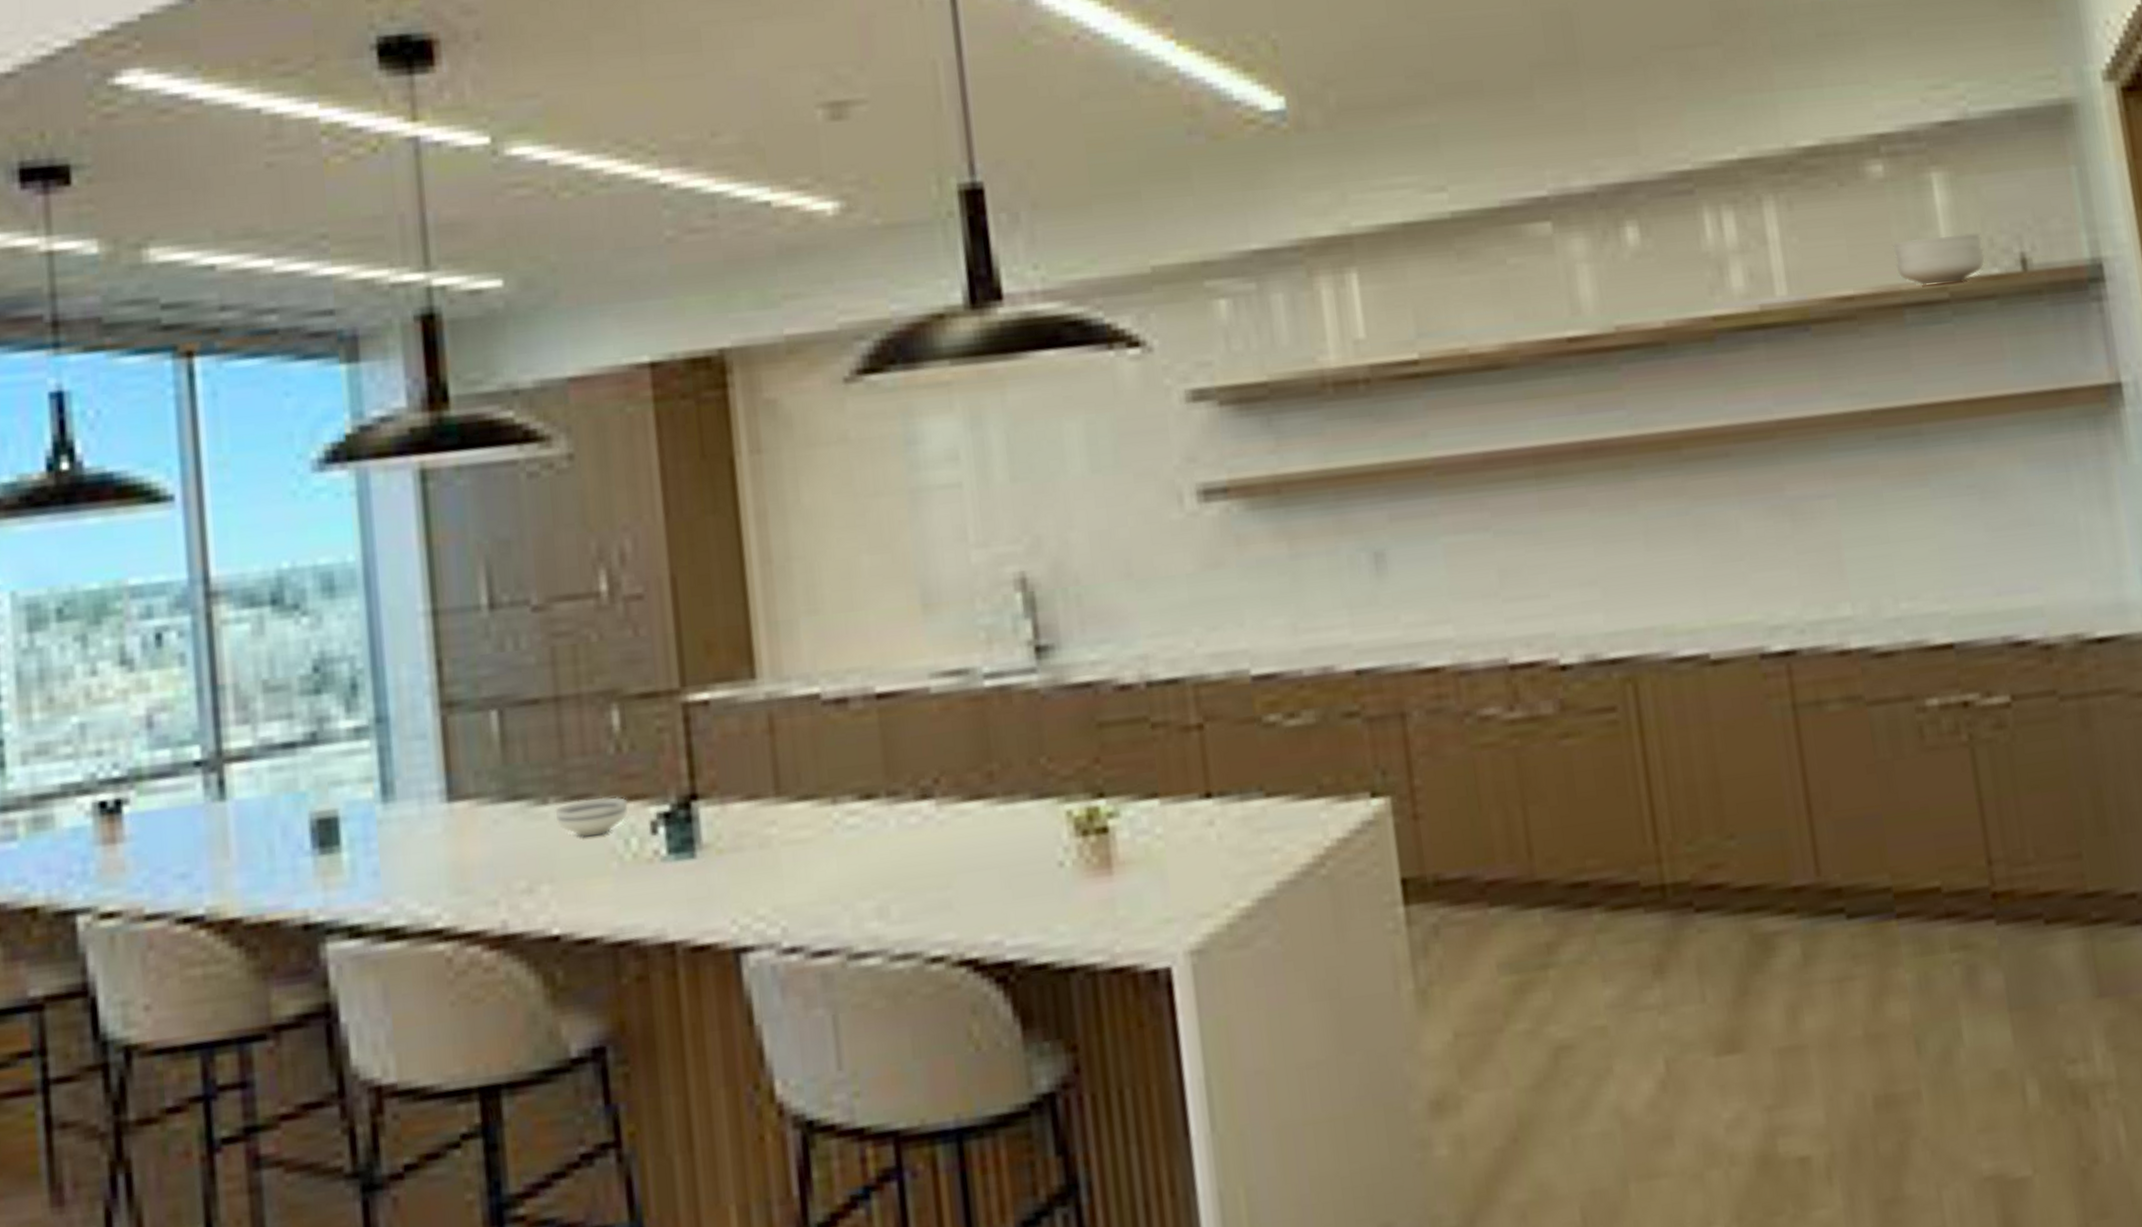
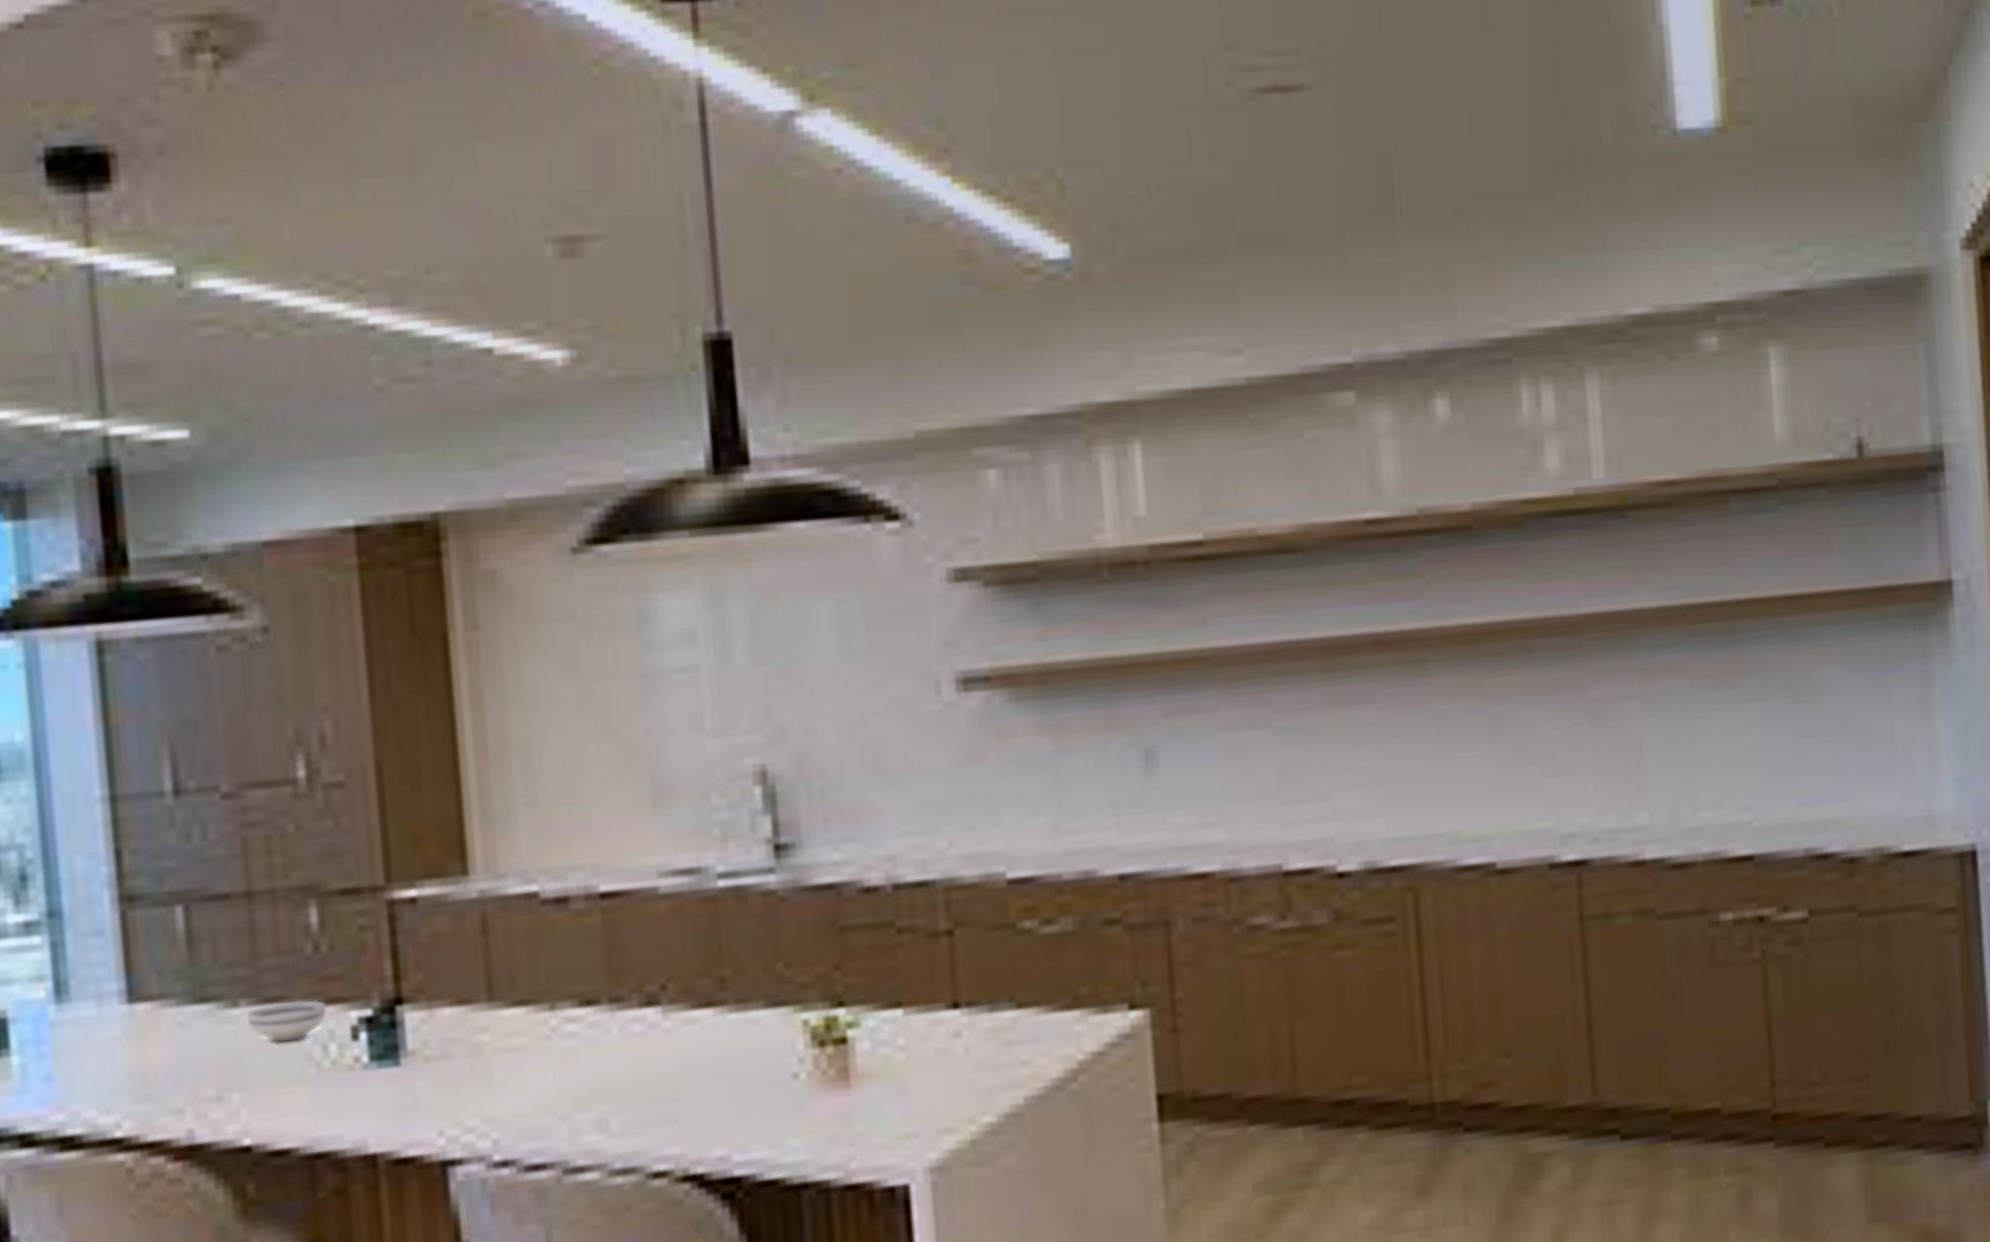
bowl: present [1891,232,1984,285] -> none [1720,414,1819,470]

